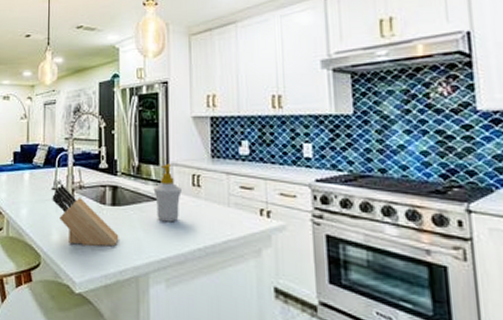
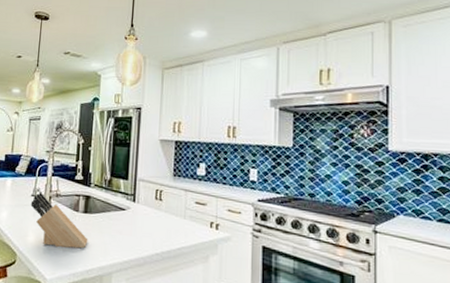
soap bottle: present [153,163,182,222] -> none [121,179,146,230]

